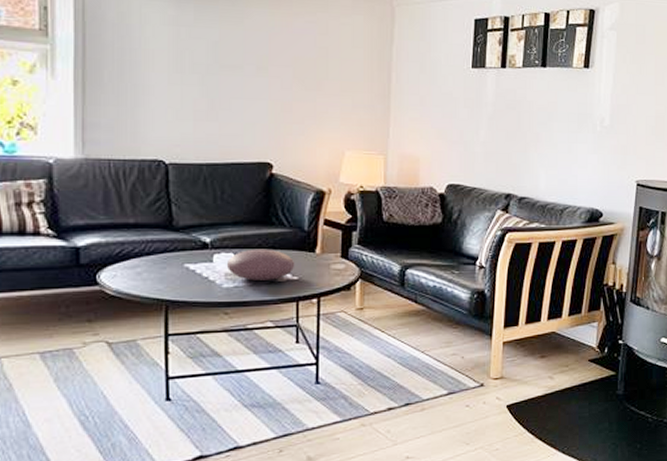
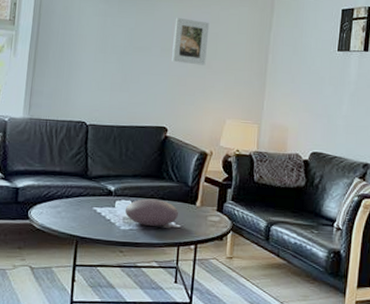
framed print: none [271,28,317,87] -> present [172,18,210,66]

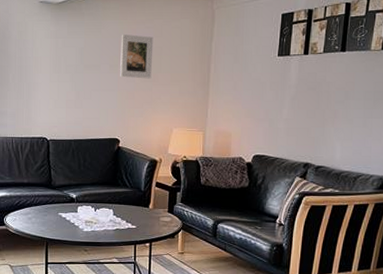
decorative bowl: present [124,198,179,226] -> none [86,203,134,228]

